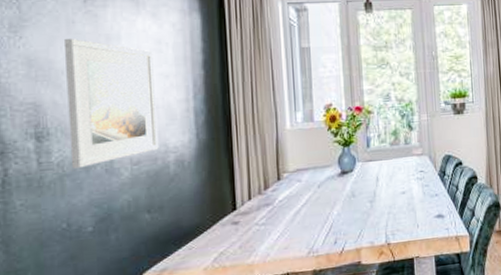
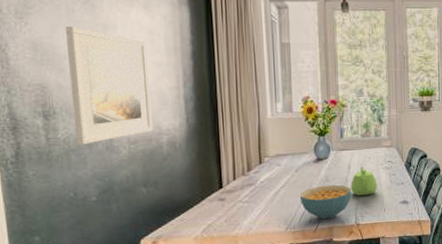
cereal bowl: none [323,200,381,240] -> present [299,184,352,220]
teapot: none [379,178,409,211] -> present [351,166,378,196]

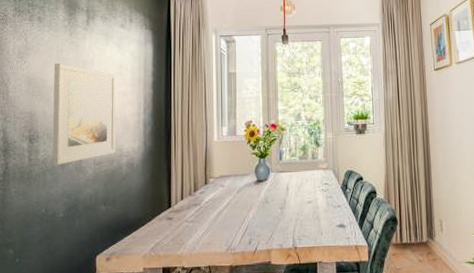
cereal bowl: present [299,184,352,220] -> none [240,206,290,242]
teapot: present [351,166,378,196] -> none [289,188,315,218]

